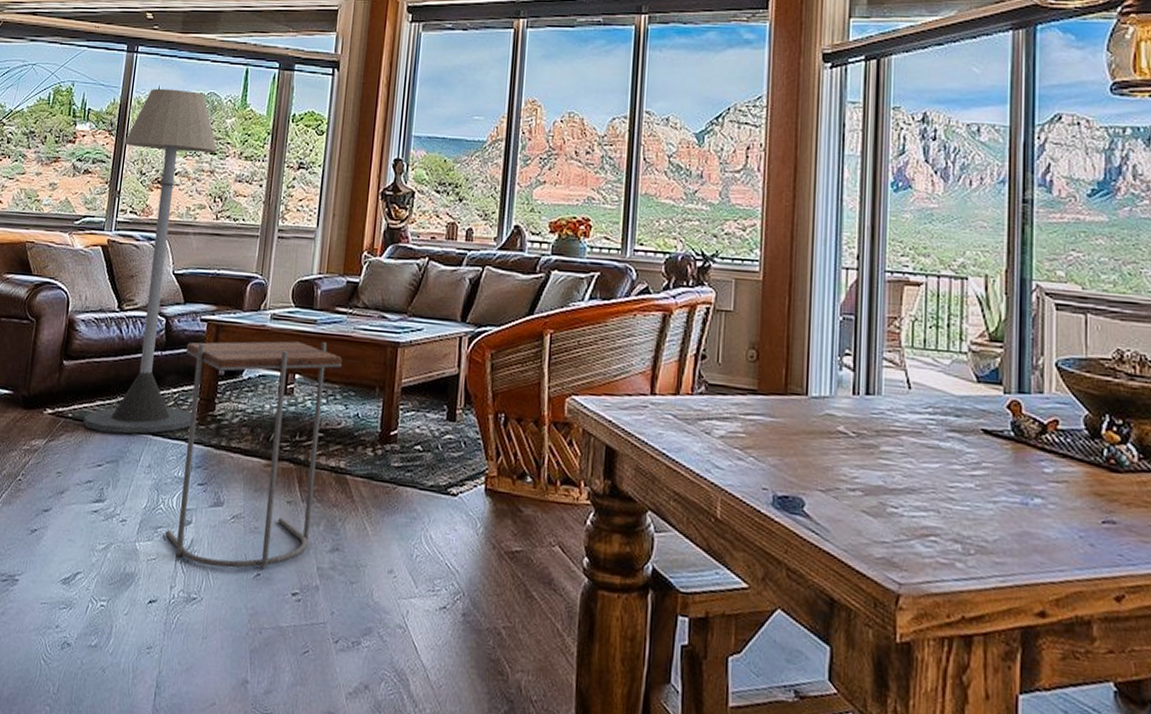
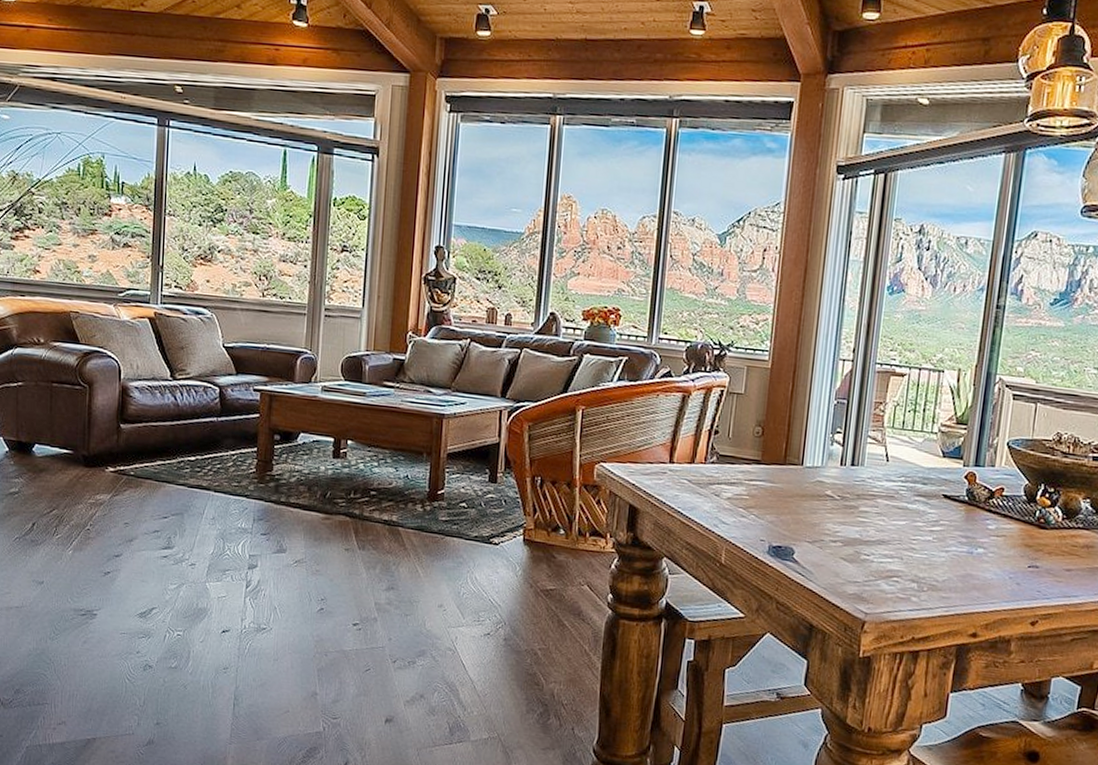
floor lamp: present [83,88,217,434] -> none [145,164,259,491]
side table: present [165,341,342,568] -> none [233,410,391,604]

